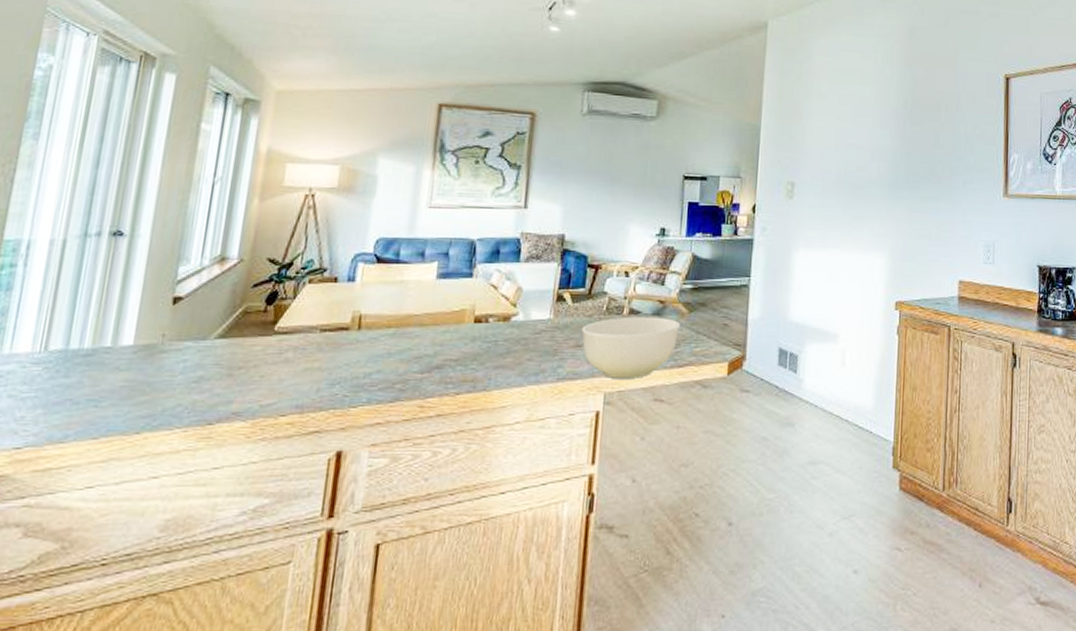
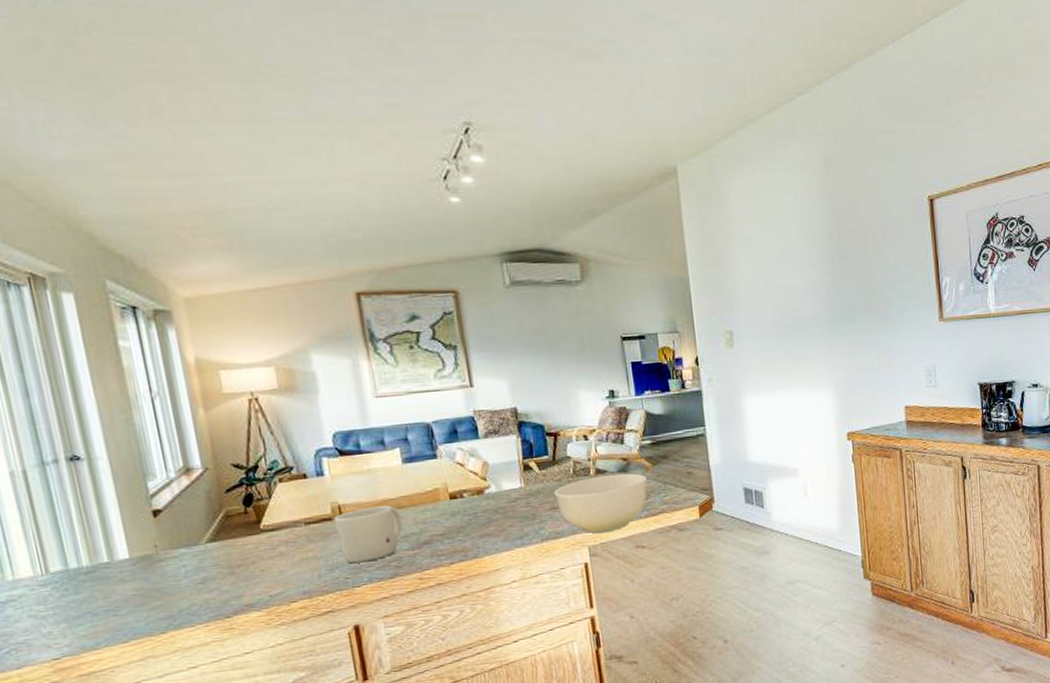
mug: none [348,320,421,381] -> present [334,505,403,564]

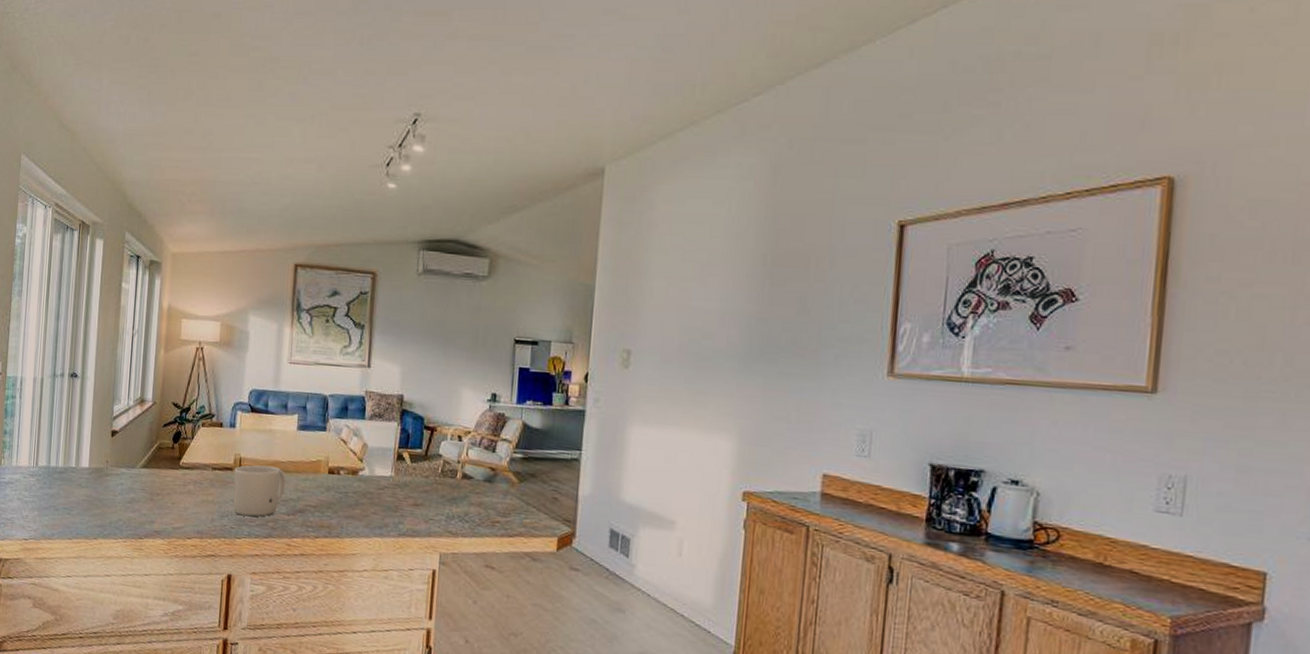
bowl: present [554,473,647,534] -> none [419,481,510,543]

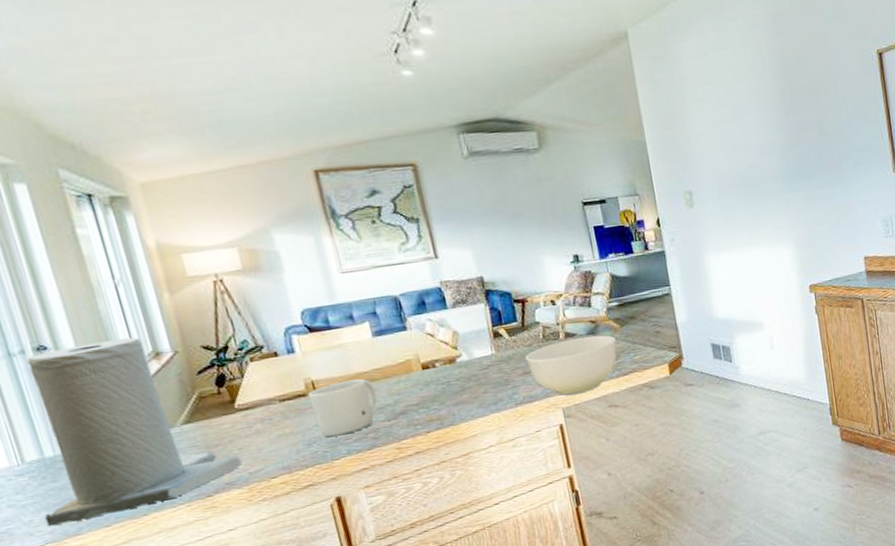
paper towel: none [35,379,172,532] -> present [27,337,243,527]
bowl: none [419,481,510,543] -> present [525,335,617,396]

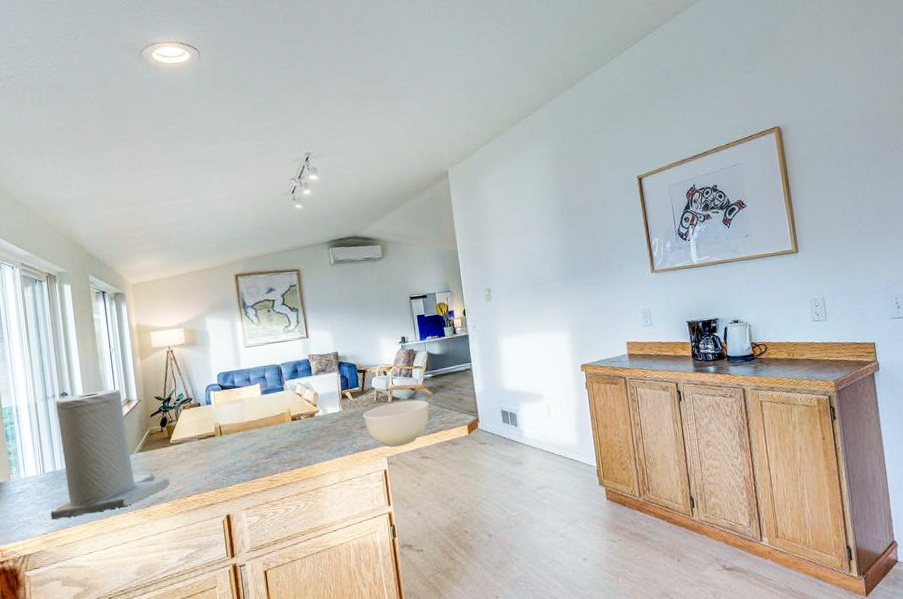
mug: present [308,378,378,438] -> none [216,425,261,469]

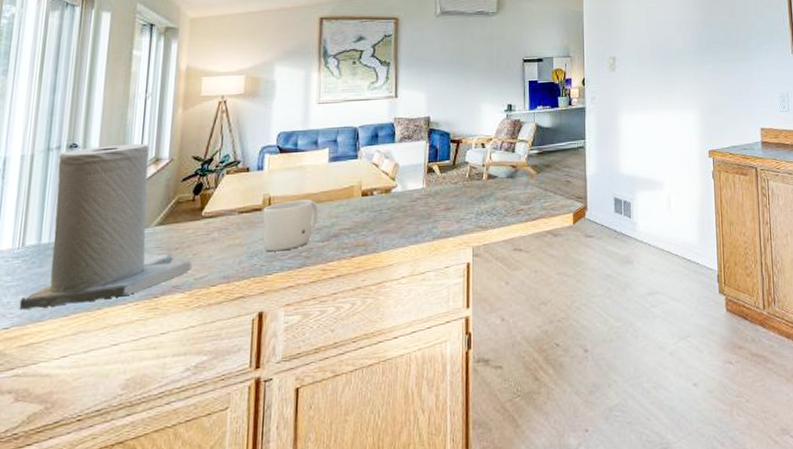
mug: none [216,425,261,469] -> present [262,199,319,252]
bowl: present [363,400,429,447] -> none [450,179,530,235]

